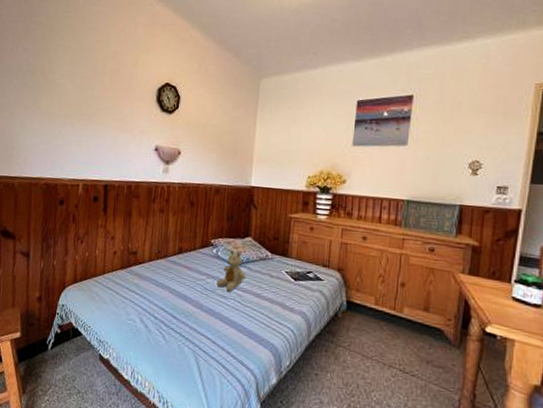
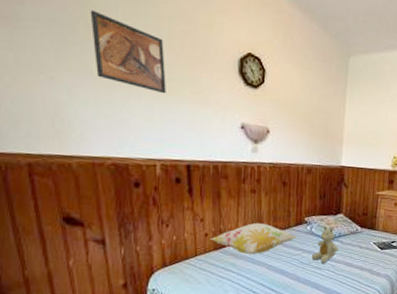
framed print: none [43,60,97,122] -> present [90,10,166,94]
decorative pillow: none [118,242,202,277] -> present [209,222,297,255]

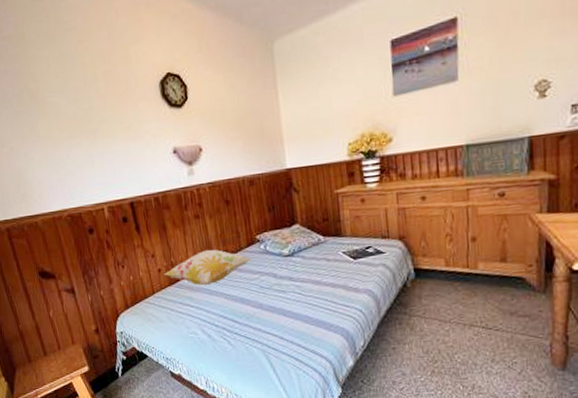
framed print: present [90,10,166,94] -> none [29,77,101,138]
stuffed bear: present [311,226,339,263] -> none [271,242,302,285]

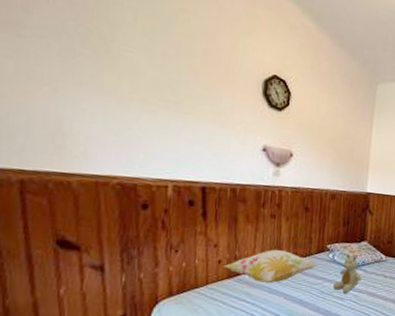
stuffed bear: none [271,242,302,285] -> present [333,254,362,293]

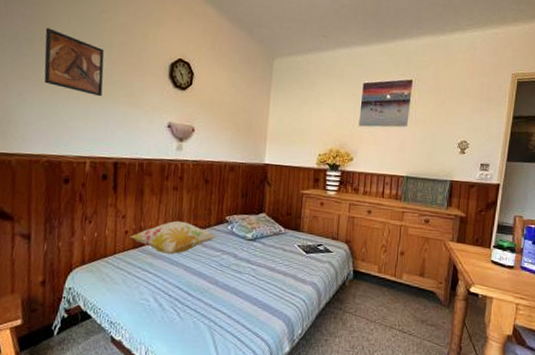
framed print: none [104,22,185,112] -> present [44,28,105,97]
stuffed bear: present [333,254,362,293] -> none [231,226,261,266]

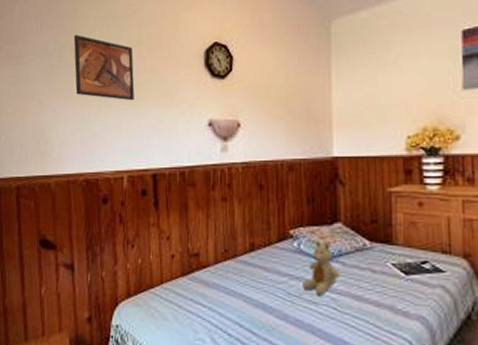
decorative pillow: present [129,220,217,255] -> none [176,239,281,283]
stuffed bear: none [231,226,261,266] -> present [302,241,340,295]

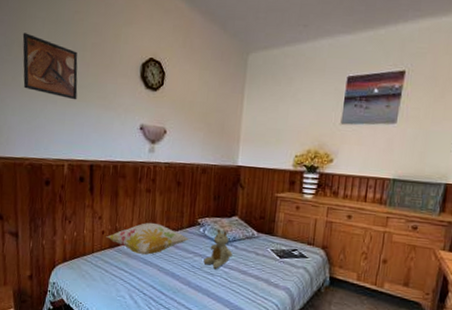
decorative pillow: none [176,239,281,283] -> present [106,222,189,255]

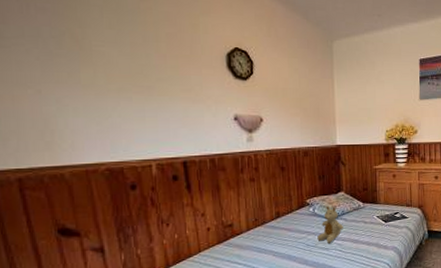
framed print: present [22,33,78,100] -> none [75,22,157,95]
decorative pillow: present [106,222,189,255] -> none [212,210,300,244]

